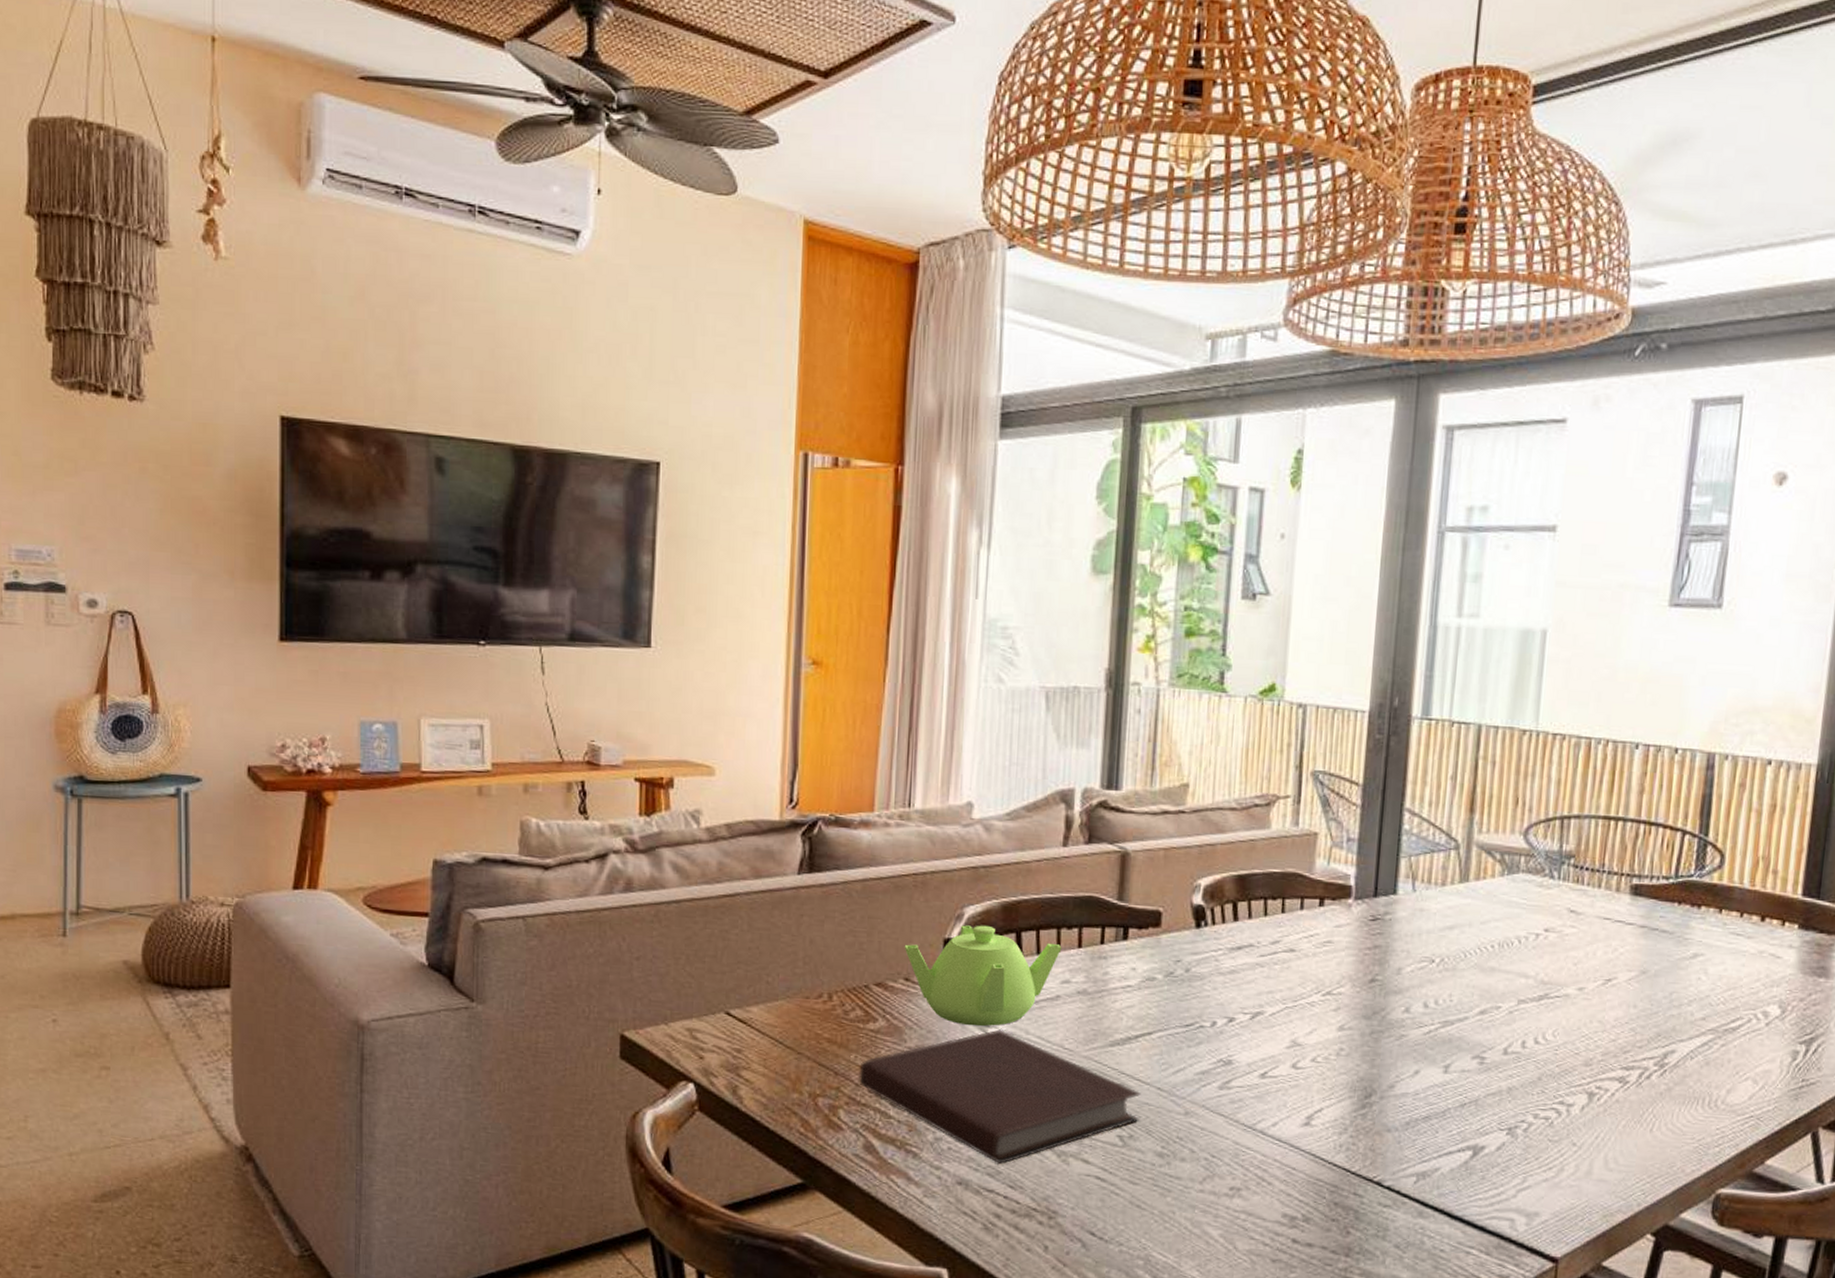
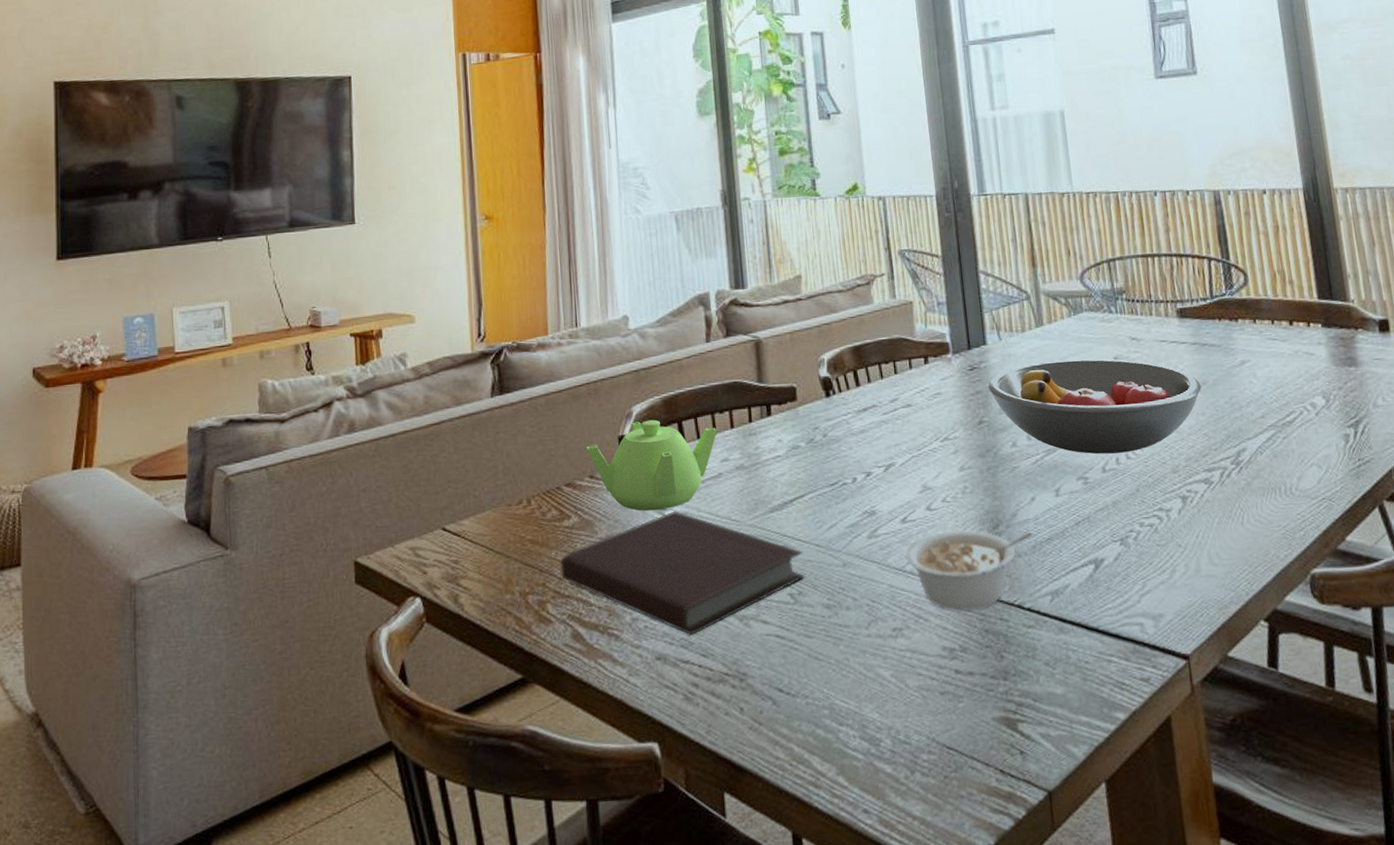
legume: none [1257,1092,1411,1181] -> present [905,529,1034,612]
fruit bowl: none [1388,923,1640,1037] -> present [987,359,1202,454]

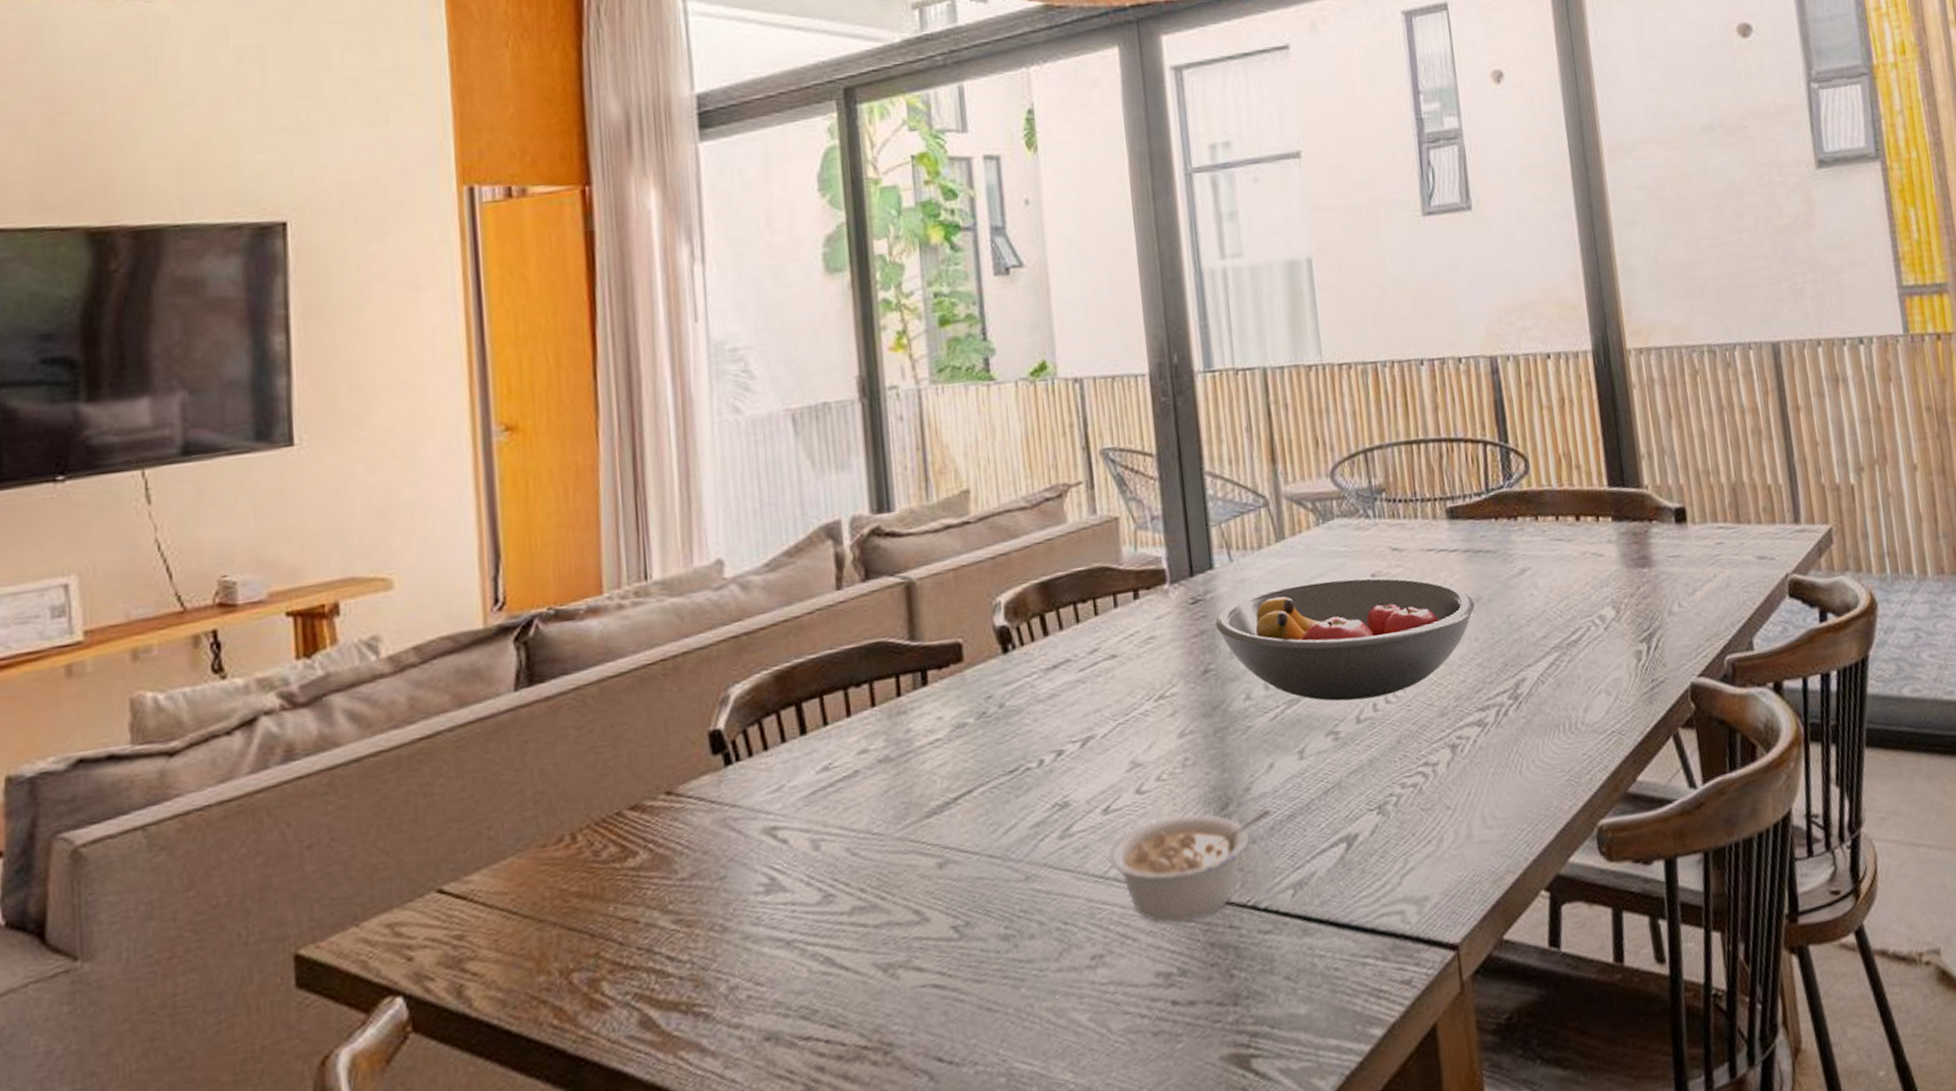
notebook: present [560,510,805,635] -> none [622,828,974,1001]
teapot: present [586,419,718,511] -> none [660,703,853,835]

